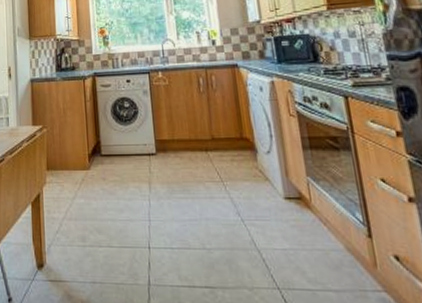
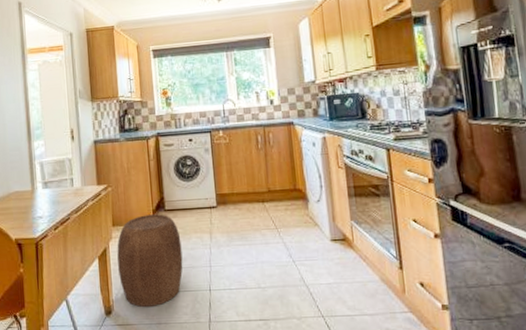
stool: none [51,159,120,262] -> present [117,214,183,307]

